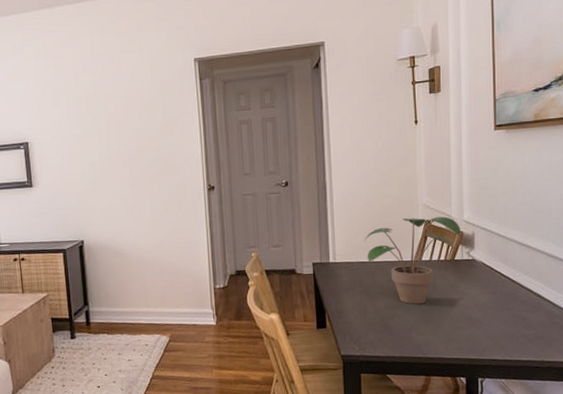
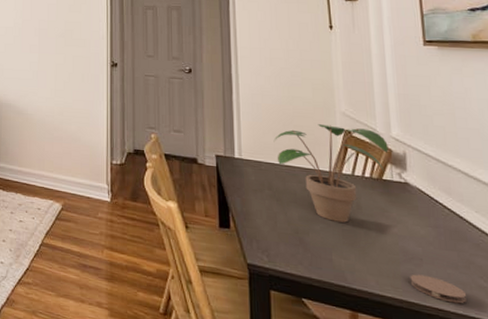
coaster: none [472,334,514,353] -> present [410,274,468,304]

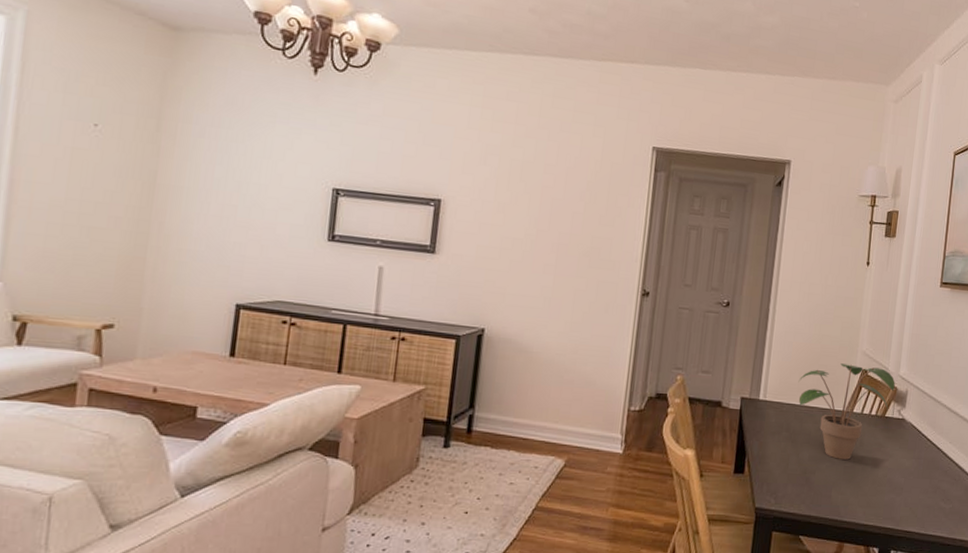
coaster: present [410,274,468,304] -> none [890,502,929,525]

